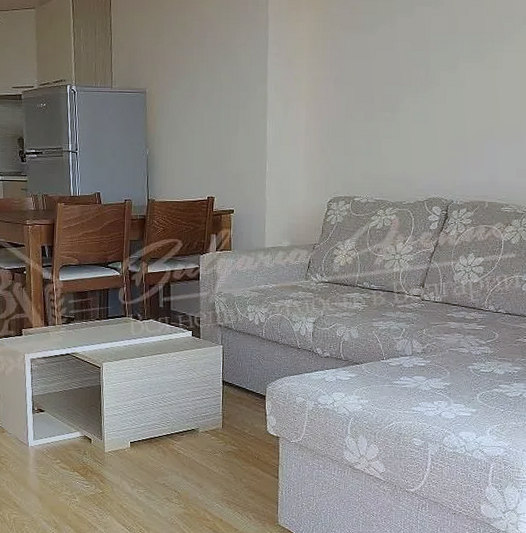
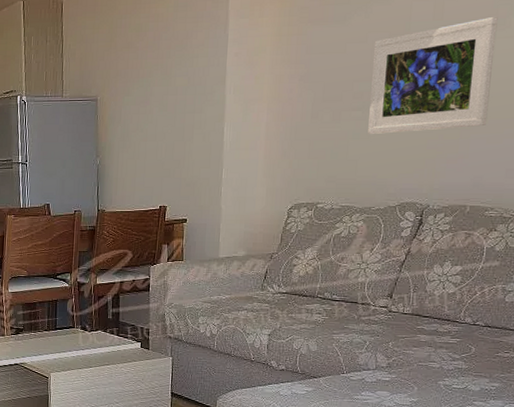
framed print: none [397,33,504,134] -> present [368,17,498,134]

